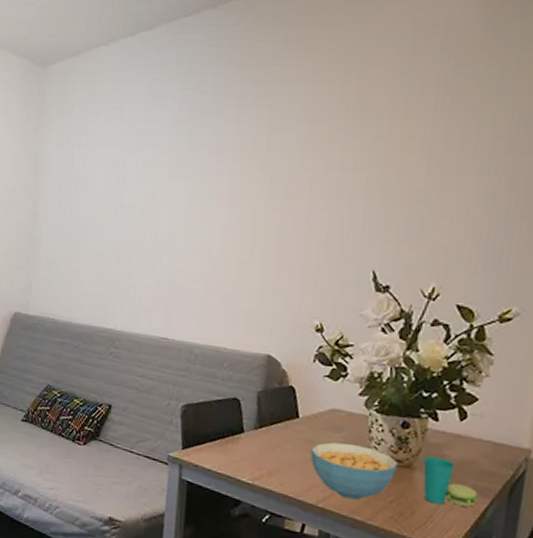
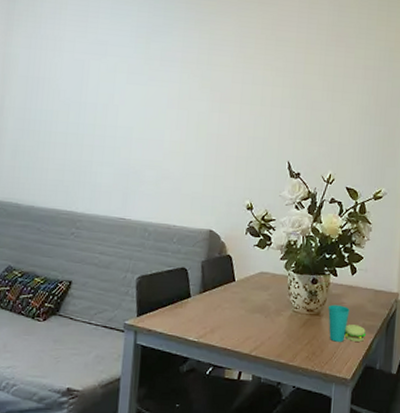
cereal bowl: present [310,442,399,500] -> none [244,299,311,346]

